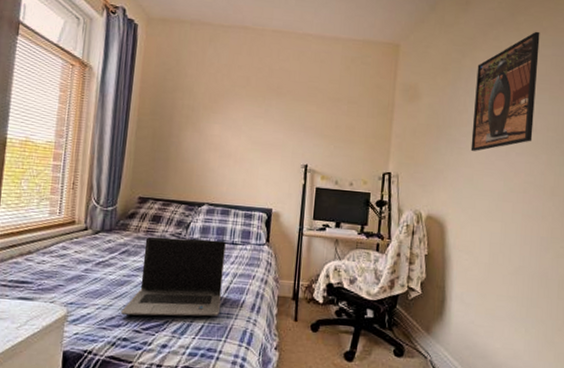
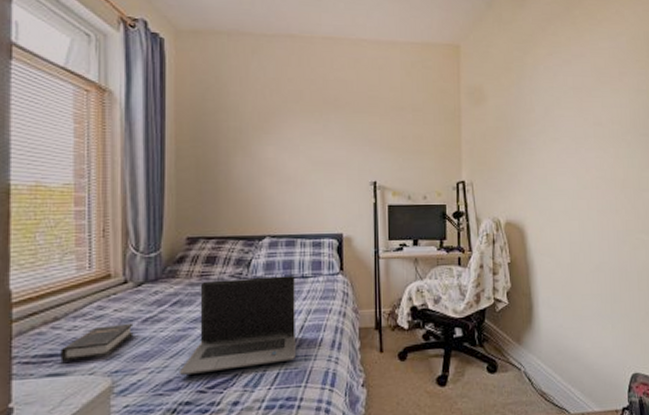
hardback book: none [29,263,89,290] -> present [60,323,134,362]
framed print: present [470,31,540,151] -> none [539,24,599,151]

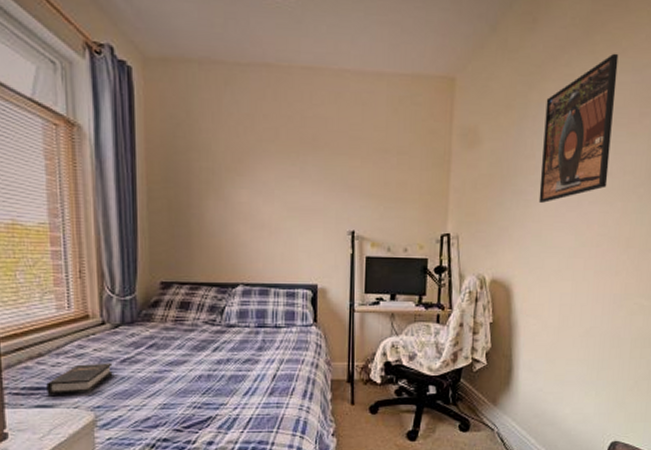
laptop computer: present [180,276,295,375] -> none [158,325,268,414]
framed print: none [539,24,599,151] -> present [538,53,619,203]

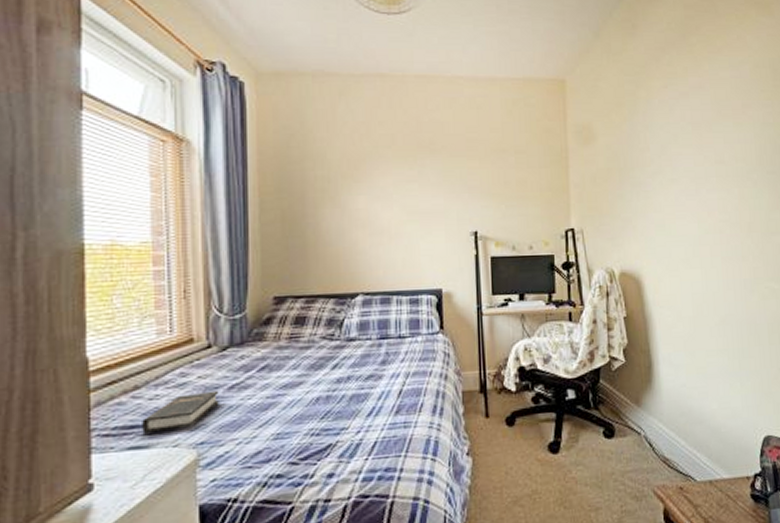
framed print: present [538,53,619,203] -> none [653,52,722,193]

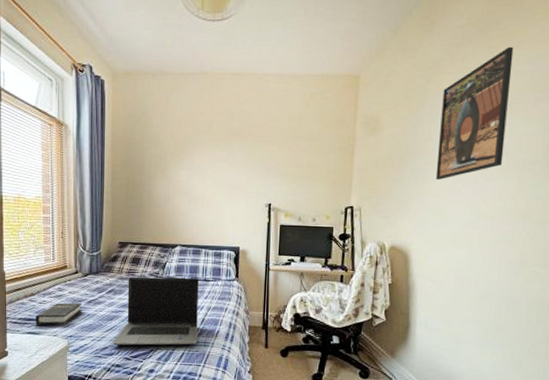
laptop computer: none [270,336,394,446] -> present [113,276,199,346]
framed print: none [653,52,722,193] -> present [435,46,514,180]

